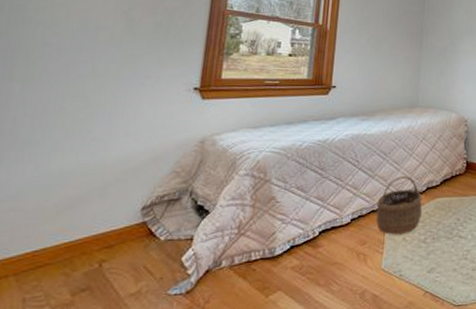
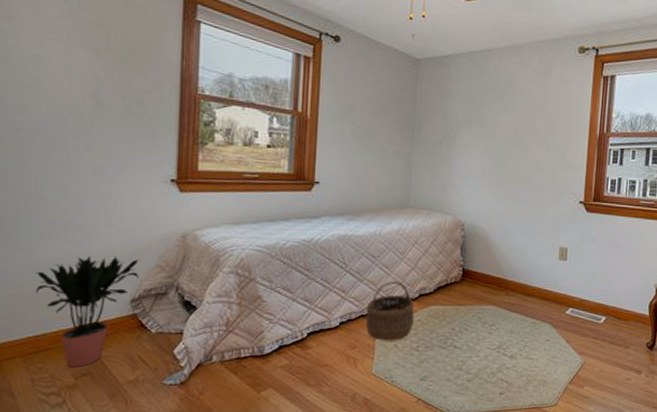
potted plant: none [41,164,155,284] -> present [36,256,139,368]

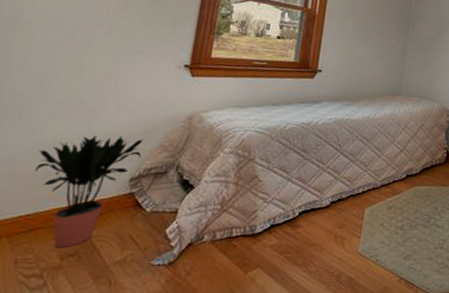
wicker basket: present [365,281,415,341] -> none [355,162,402,220]

